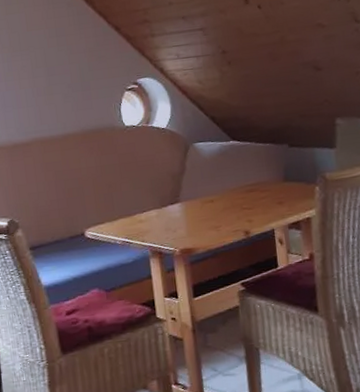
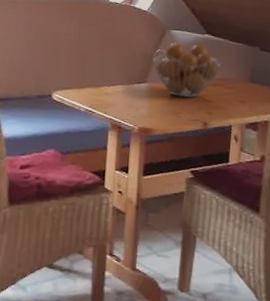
fruit basket: none [181,152,253,210] -> present [153,43,222,98]

